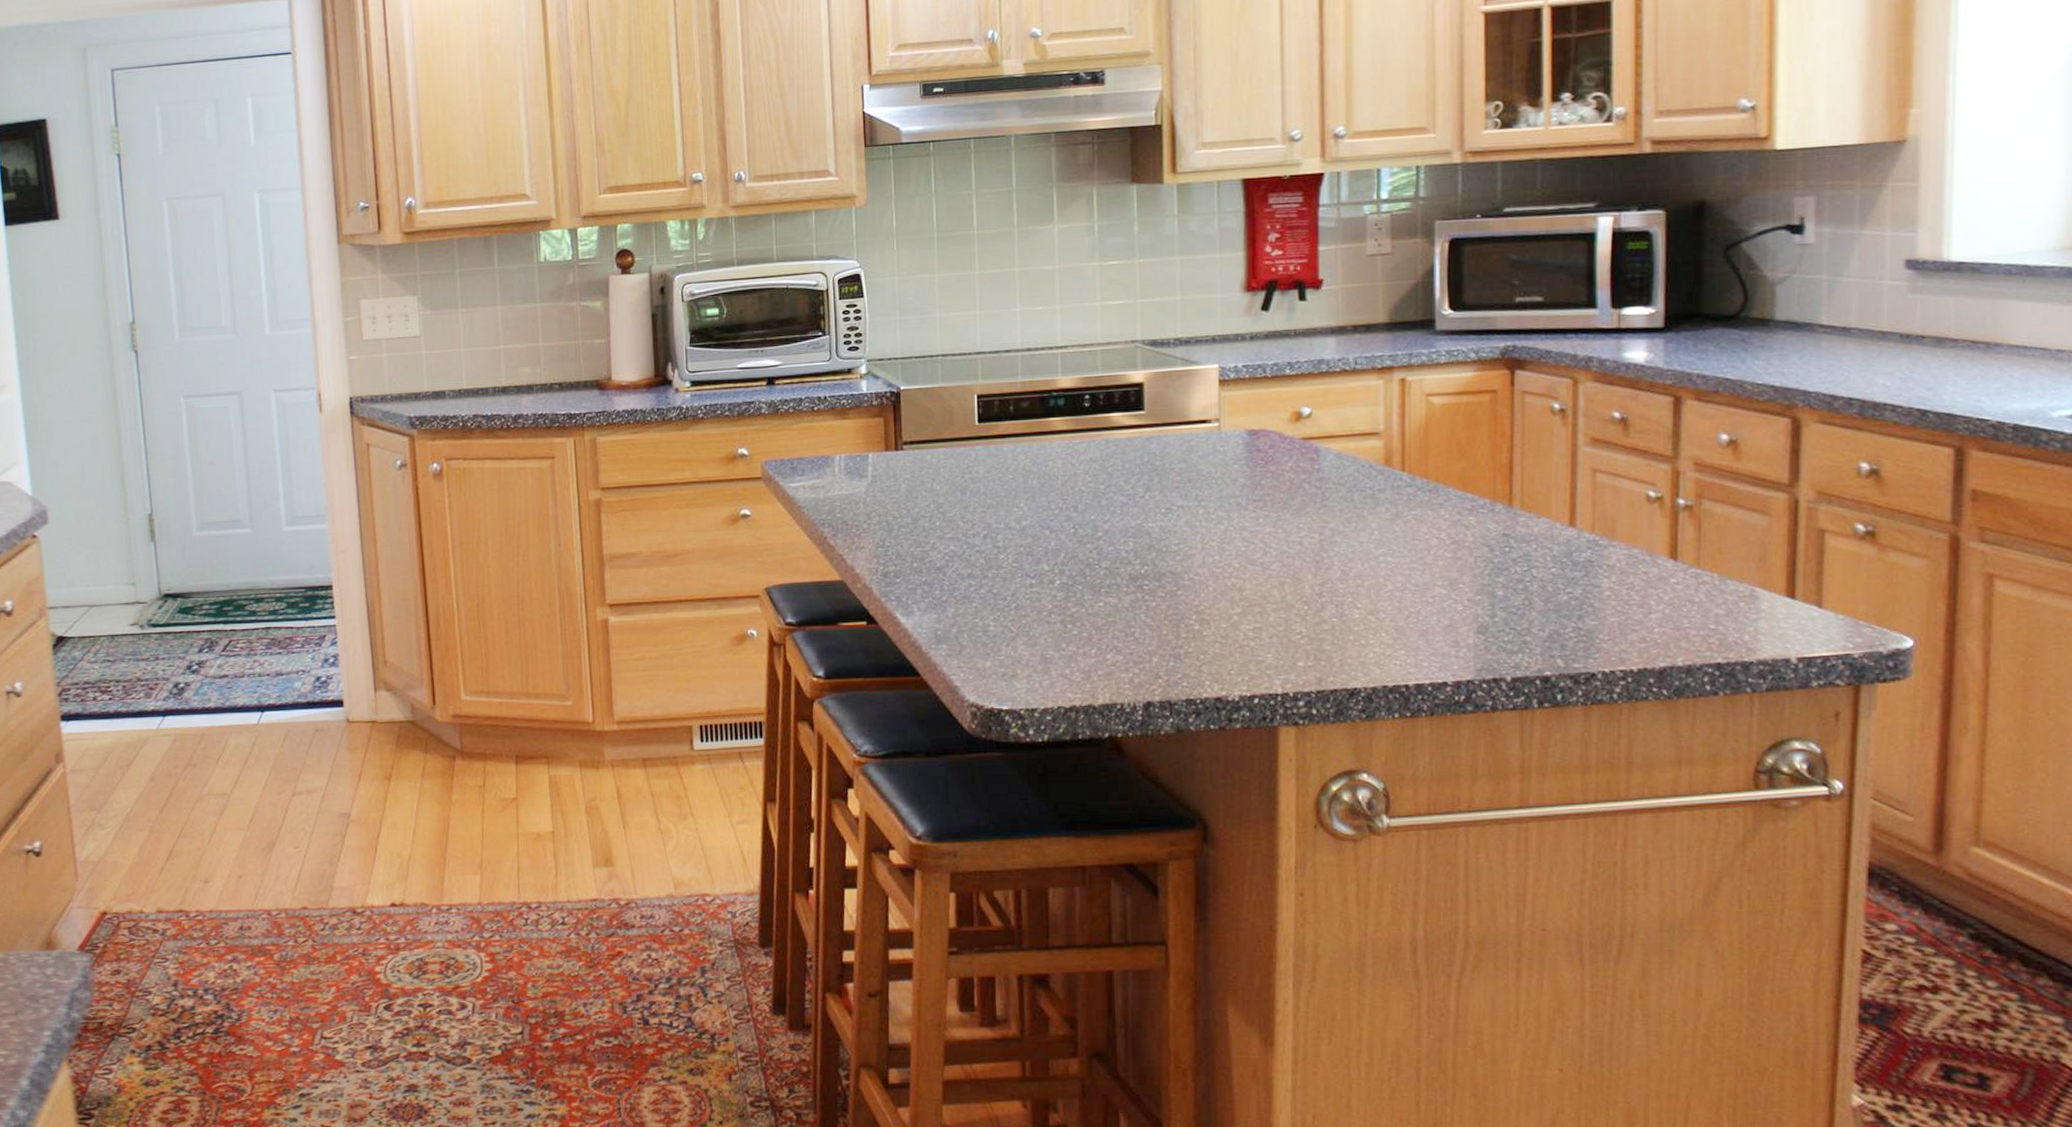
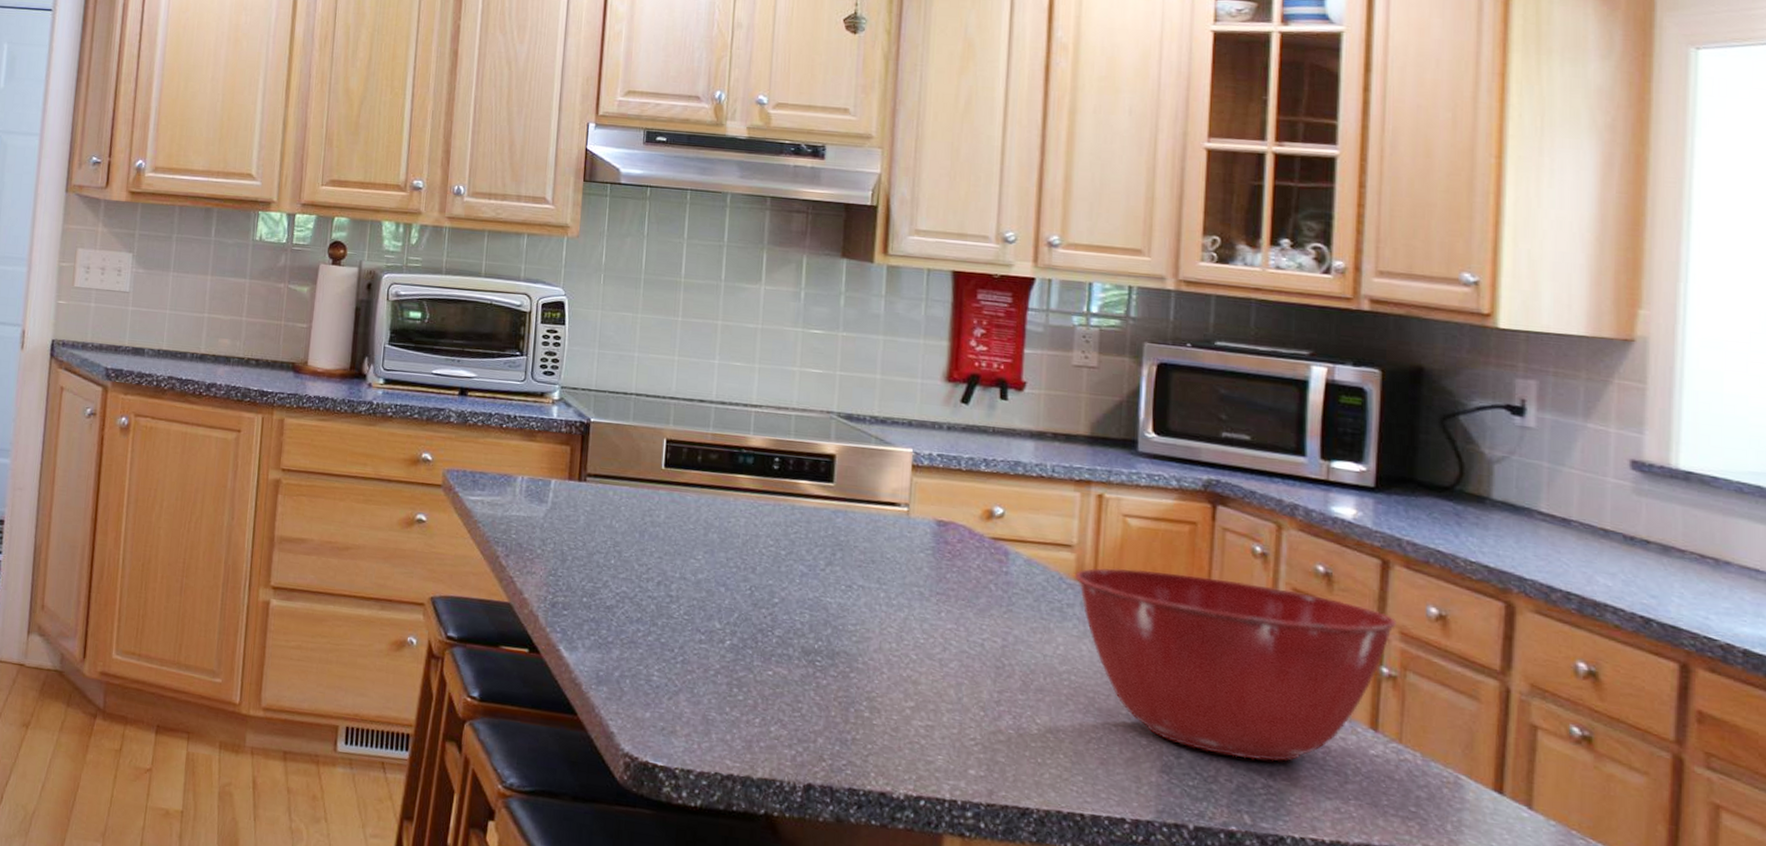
mixing bowl: none [1384,440,1690,608] -> present [1075,568,1396,761]

